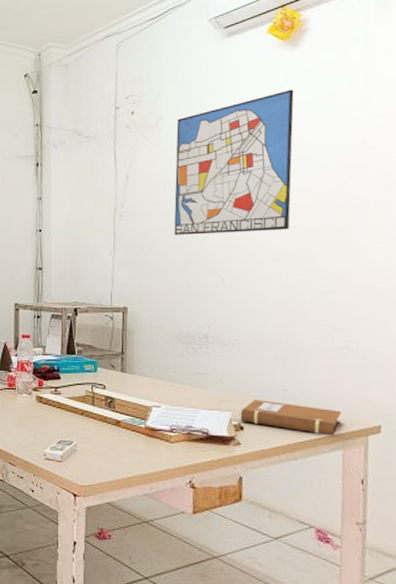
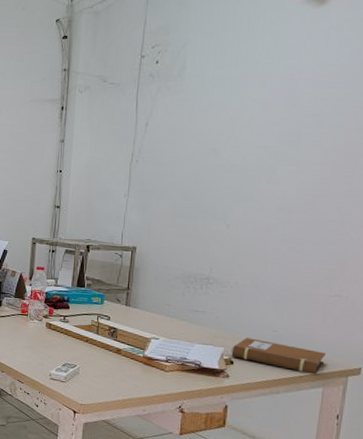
wall art: present [174,89,294,235] -> none [186,46,316,183]

